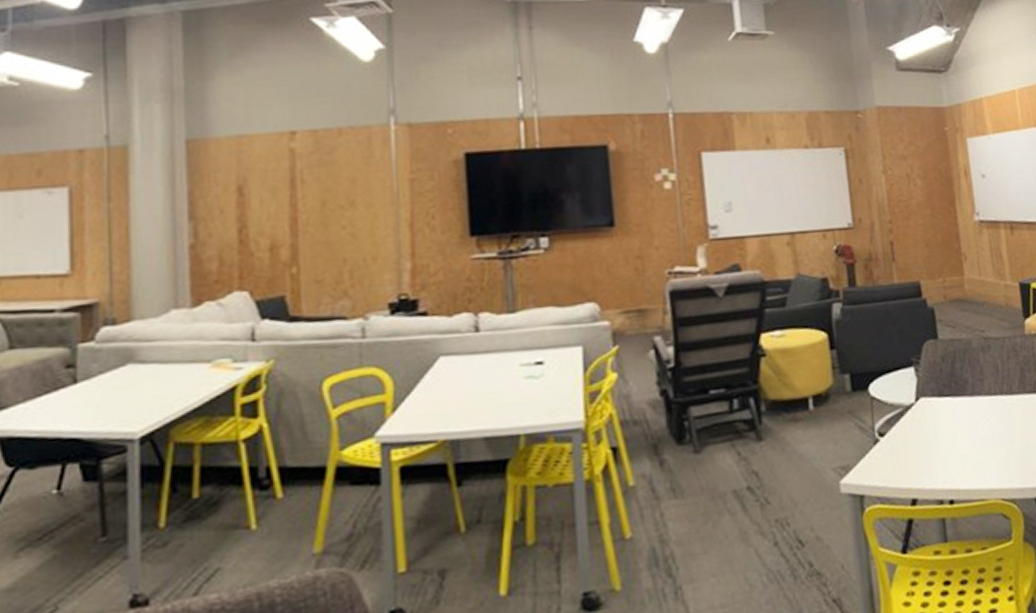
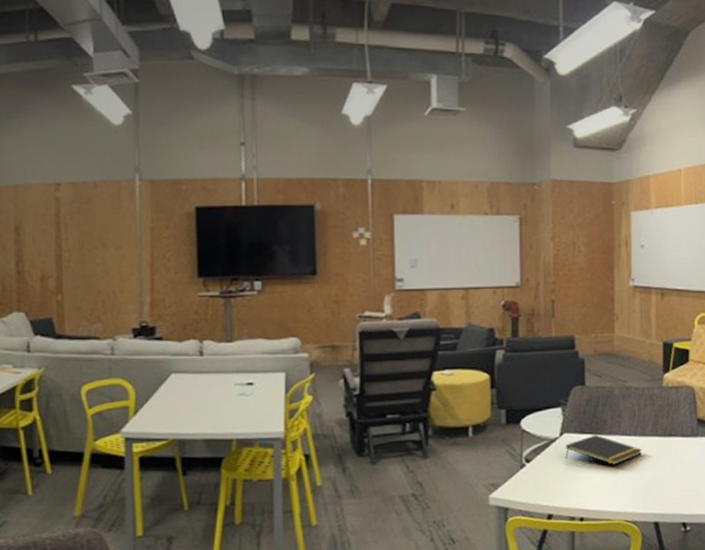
notepad: none [923,396,1011,432] -> present [565,434,642,465]

